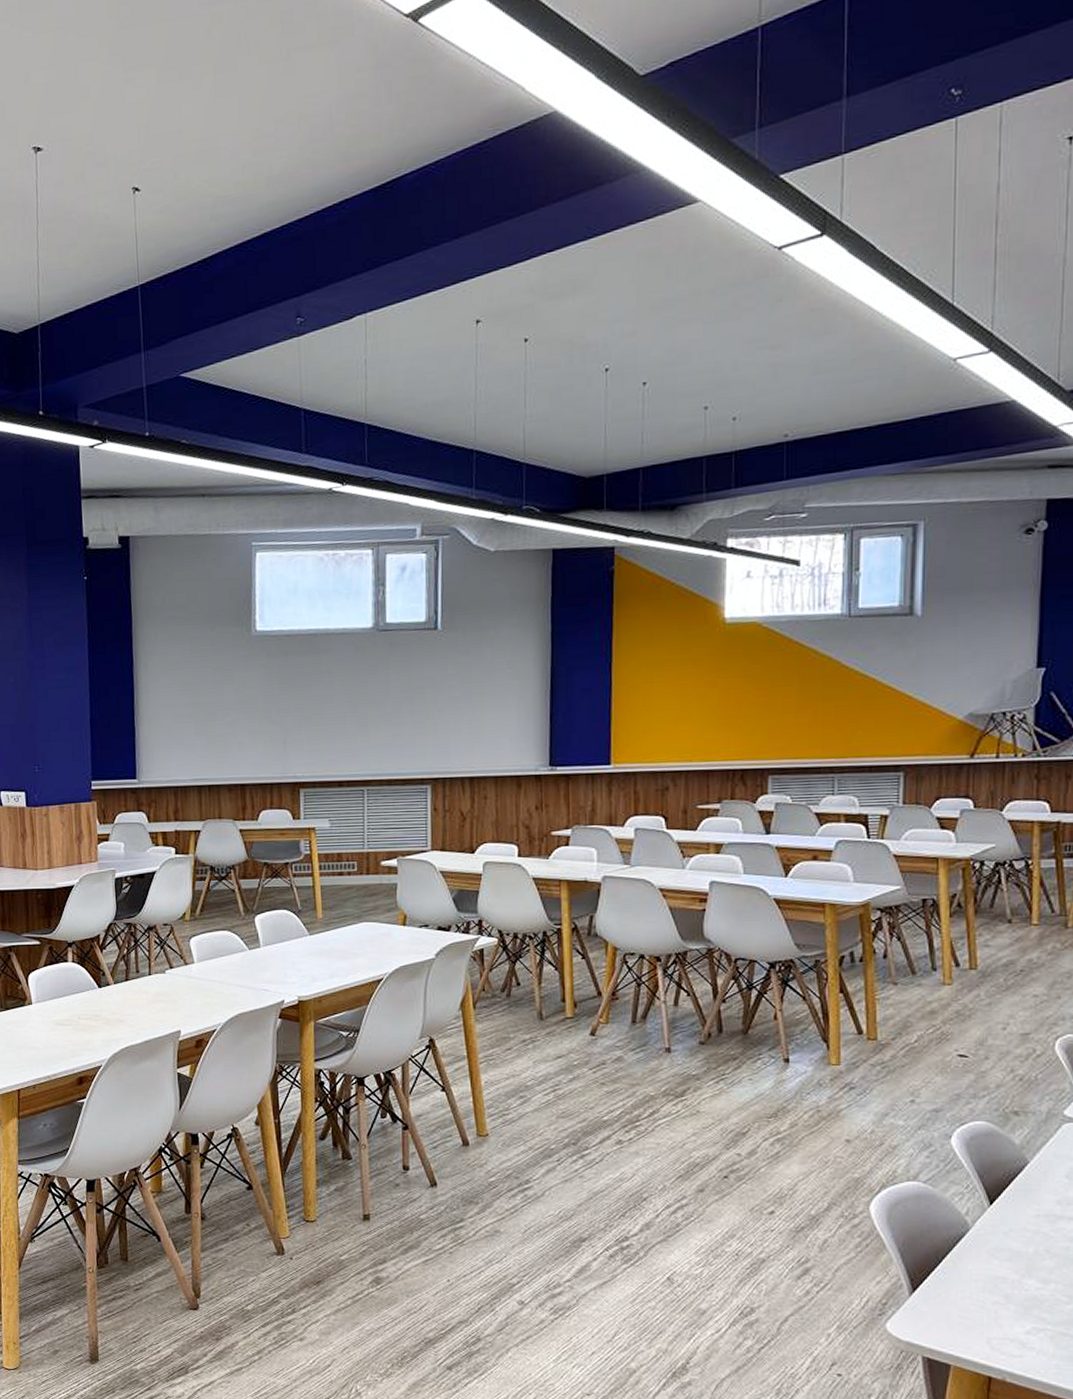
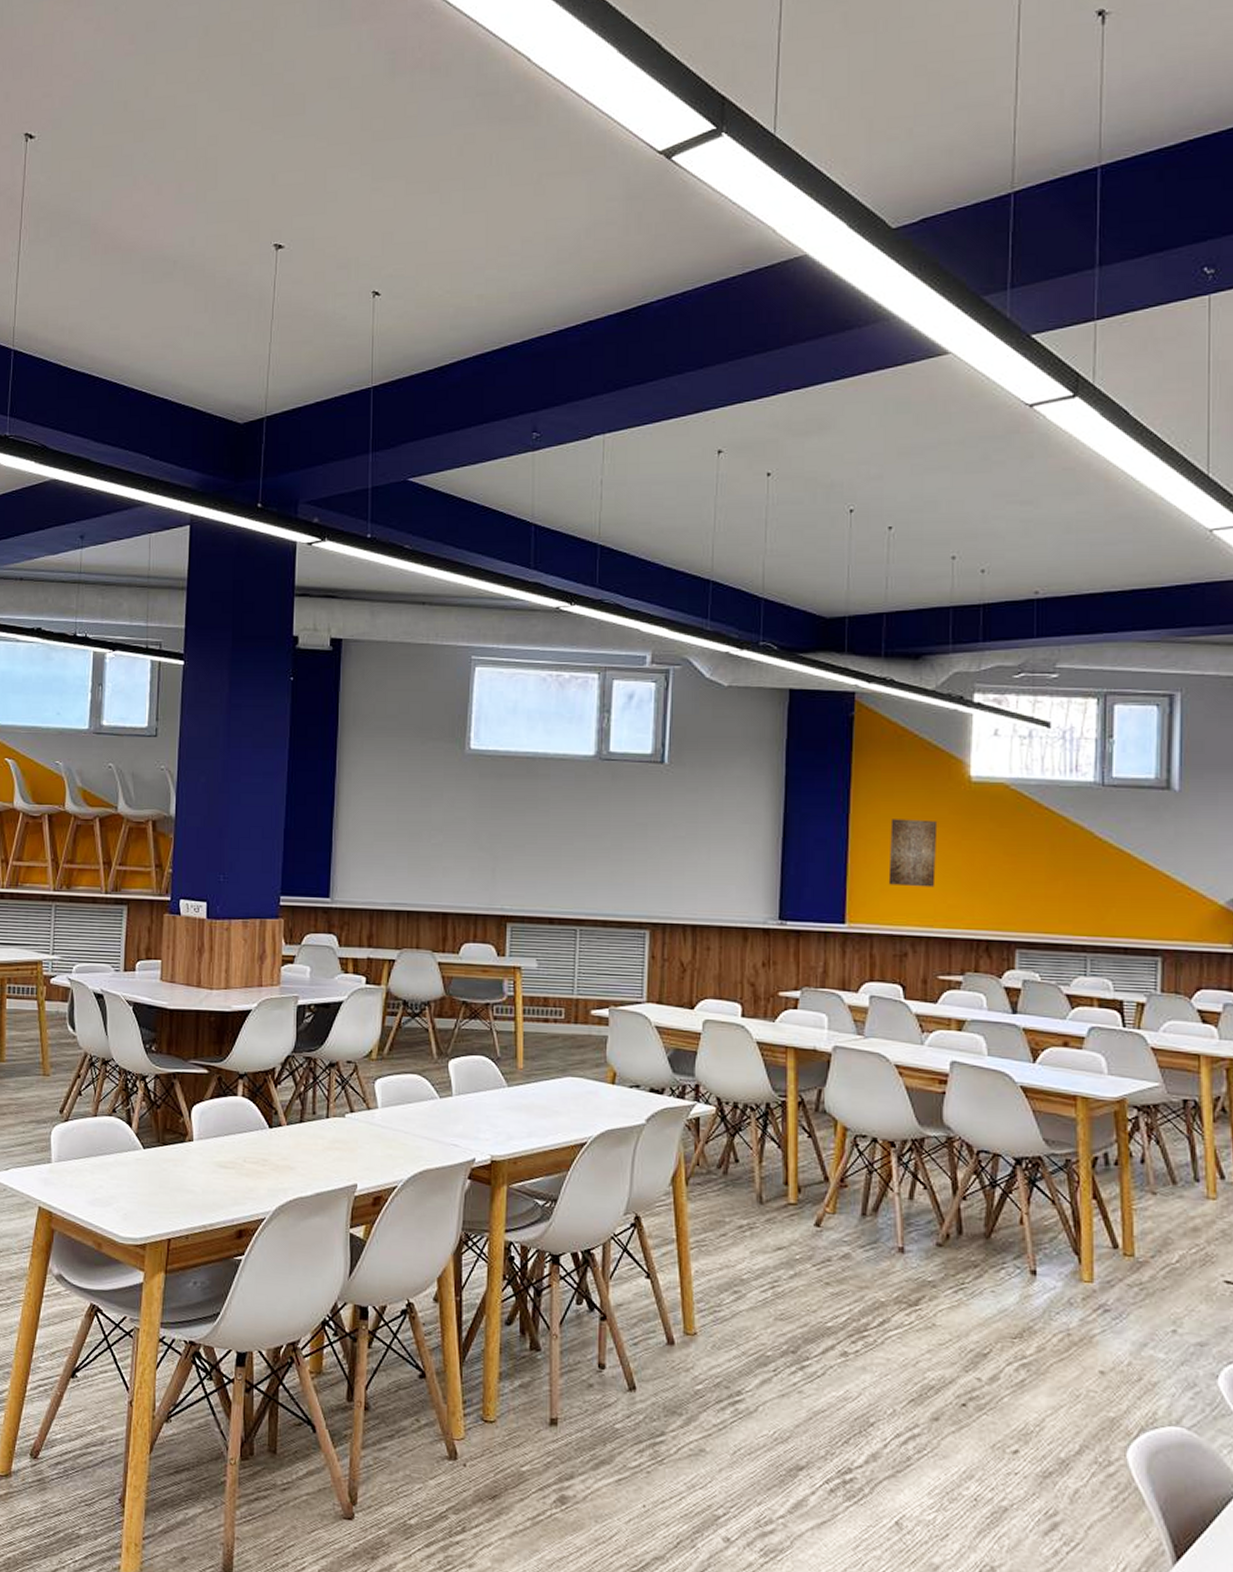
wall art: none [649,662,695,726] -> present [888,819,938,887]

